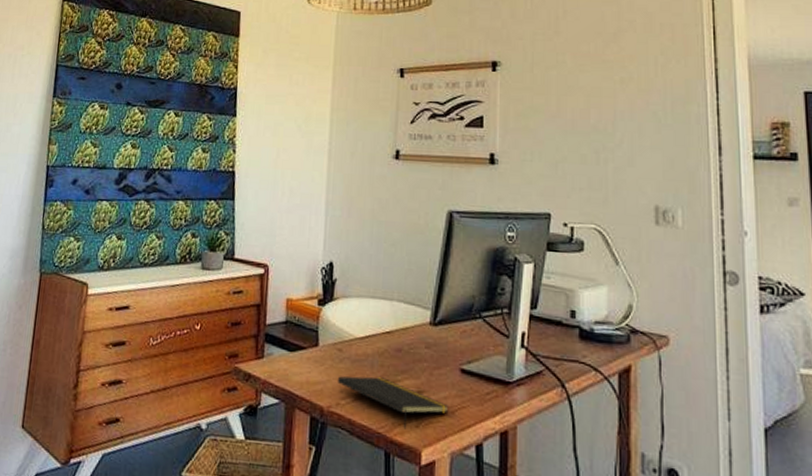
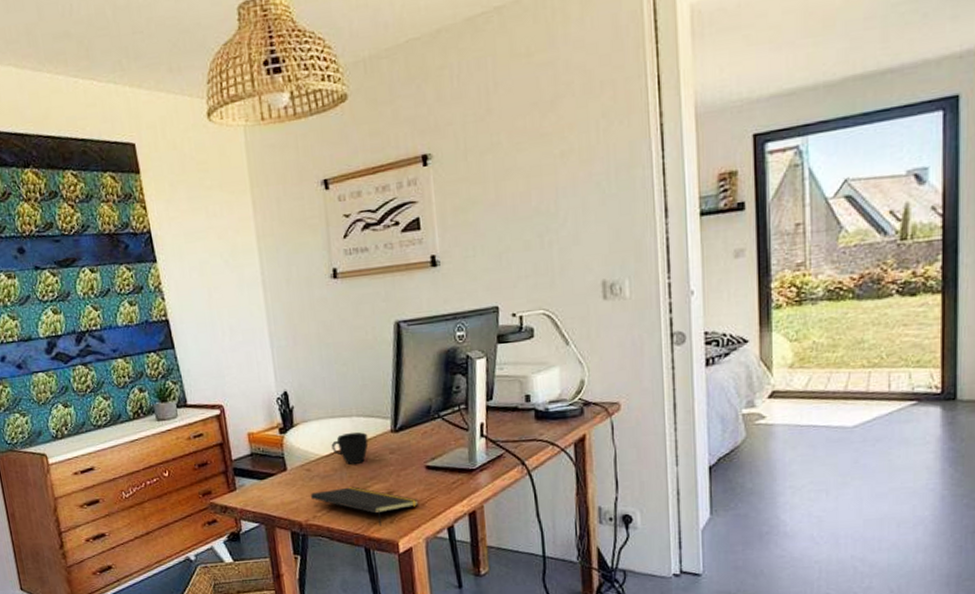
cup: none [367,317,406,353] -> present [331,432,369,465]

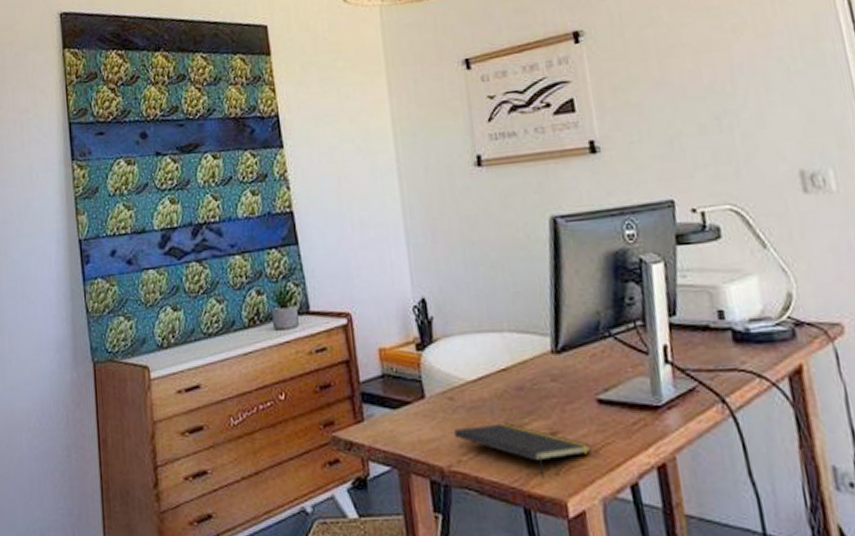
cup: present [331,432,369,465] -> none [478,351,524,393]

